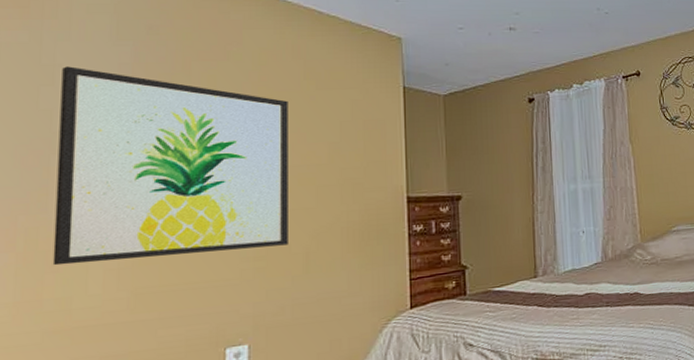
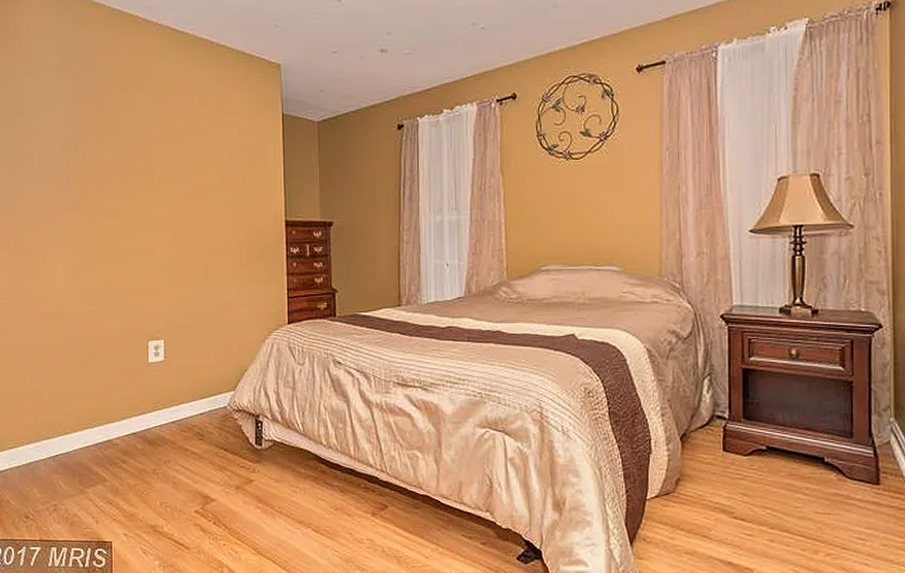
wall art: present [52,66,288,266] -> none [28,98,191,263]

